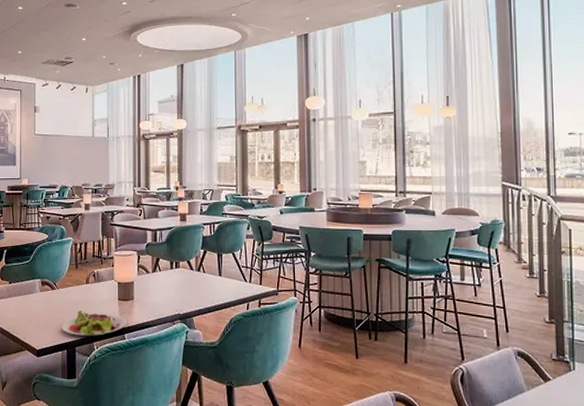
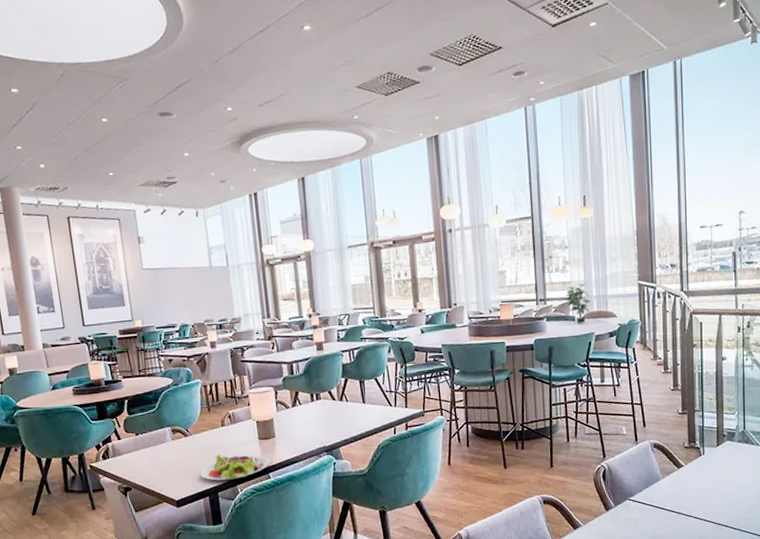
potted plant: none [425,179,452,218] -> present [565,283,591,323]

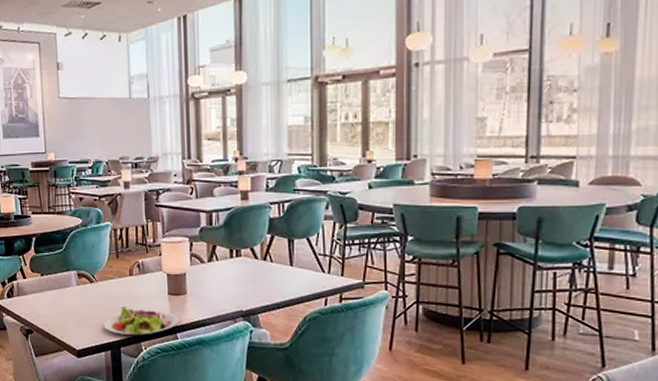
potted plant: present [565,283,591,323] -> none [567,138,605,190]

